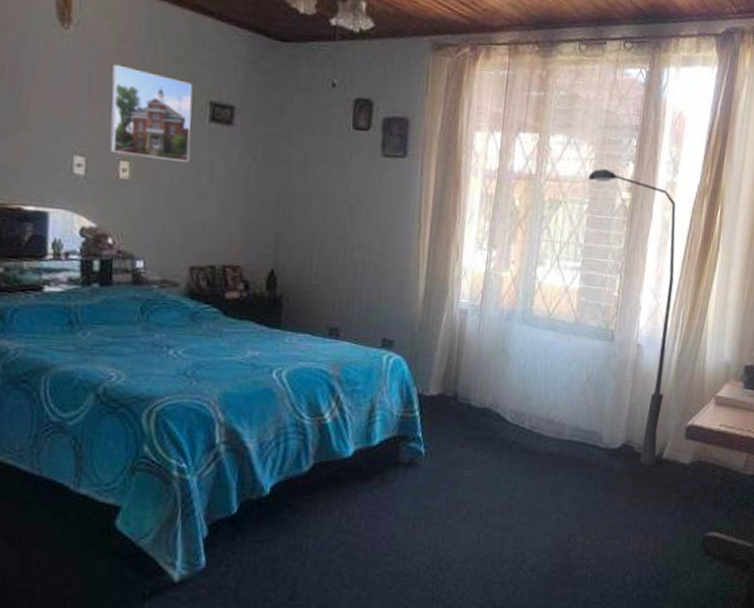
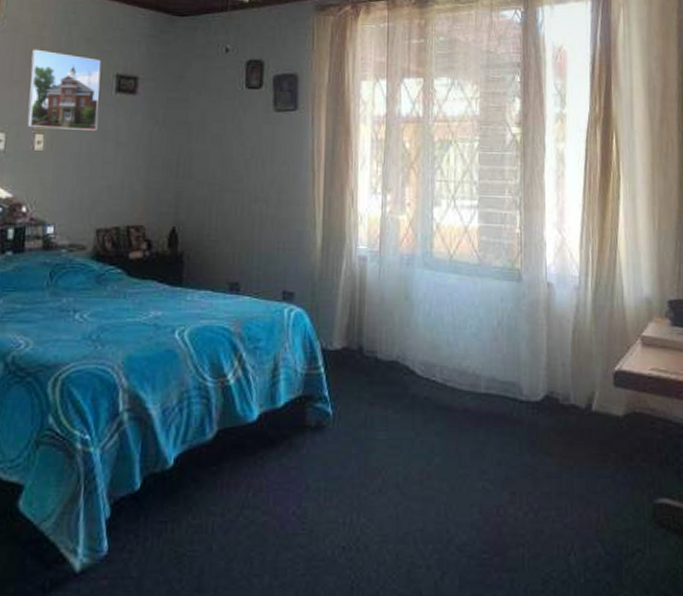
floor lamp: present [588,169,676,466] -> none [476,107,585,421]

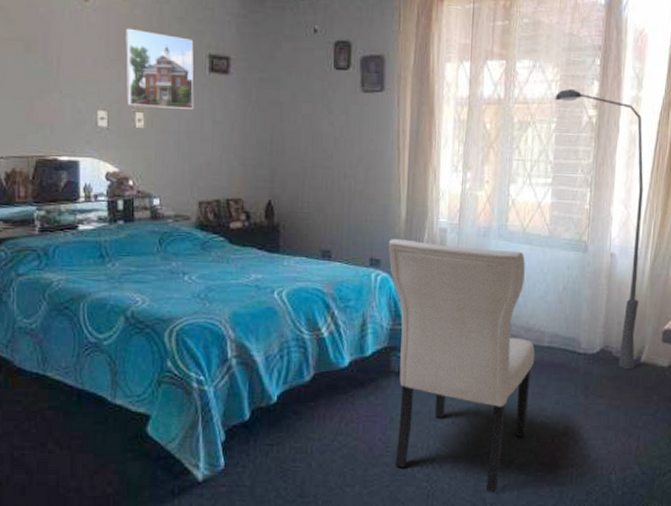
chair: none [303,269,471,582] -> present [389,239,535,492]
floor lamp: none [476,107,585,421] -> present [555,89,644,370]

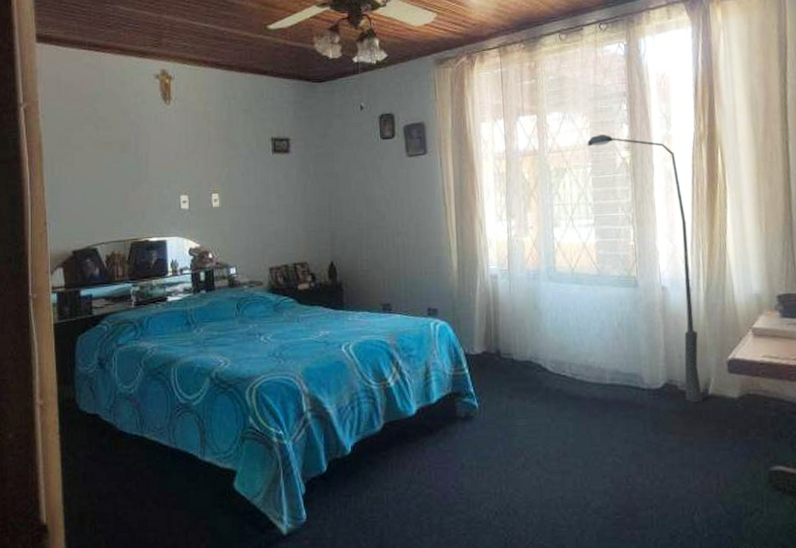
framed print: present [126,28,194,109] -> none [201,123,261,189]
chair: present [389,239,535,492] -> none [444,288,599,538]

